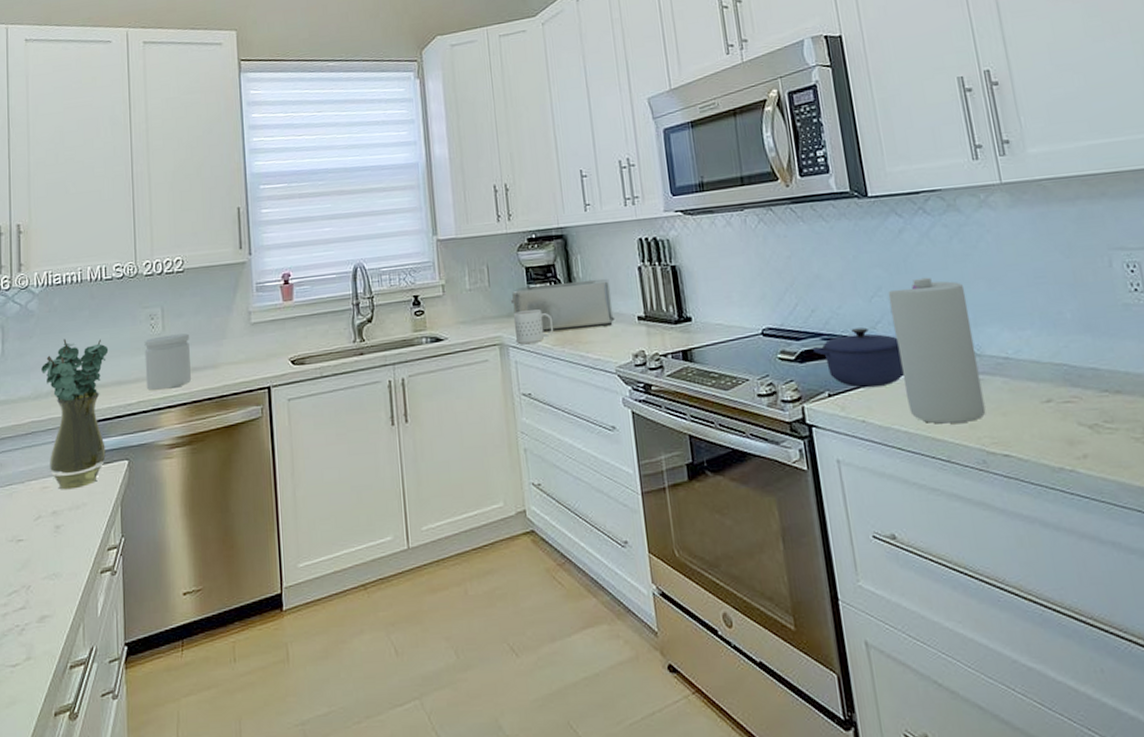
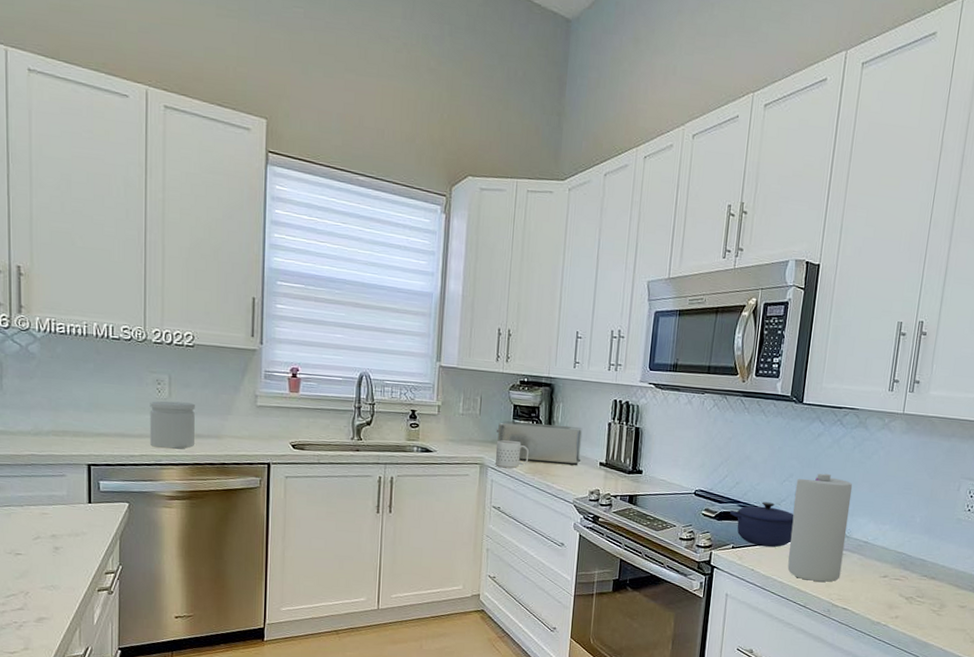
vase: present [41,338,109,490] -> none [42,385,113,520]

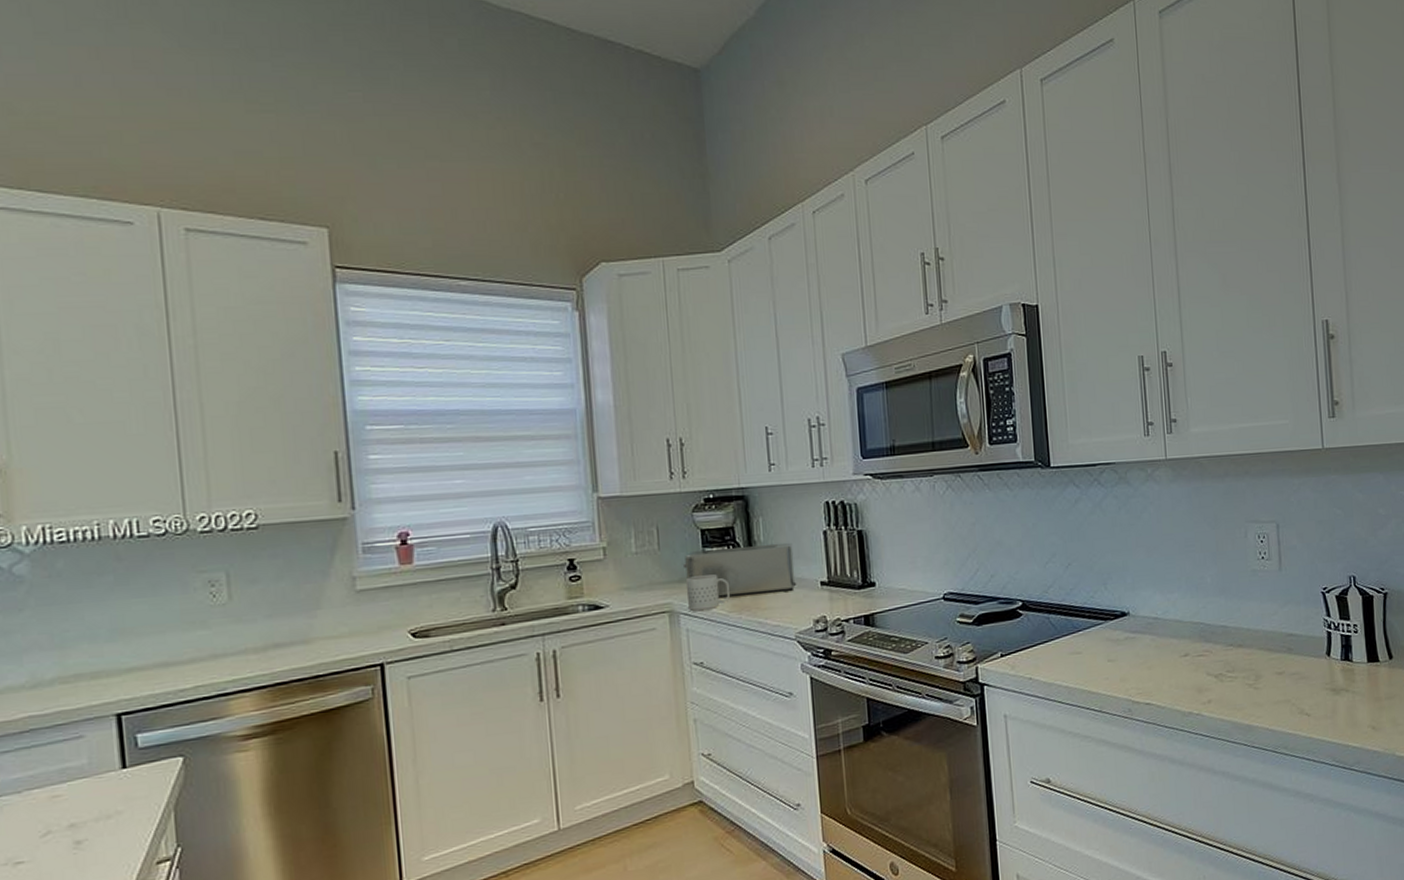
jar: present [149,401,195,449] -> none [201,603,272,673]
cooking pot: present [729,502,794,548] -> none [989,591,1069,648]
paper towel holder: present [787,473,853,582] -> none [1061,544,1135,679]

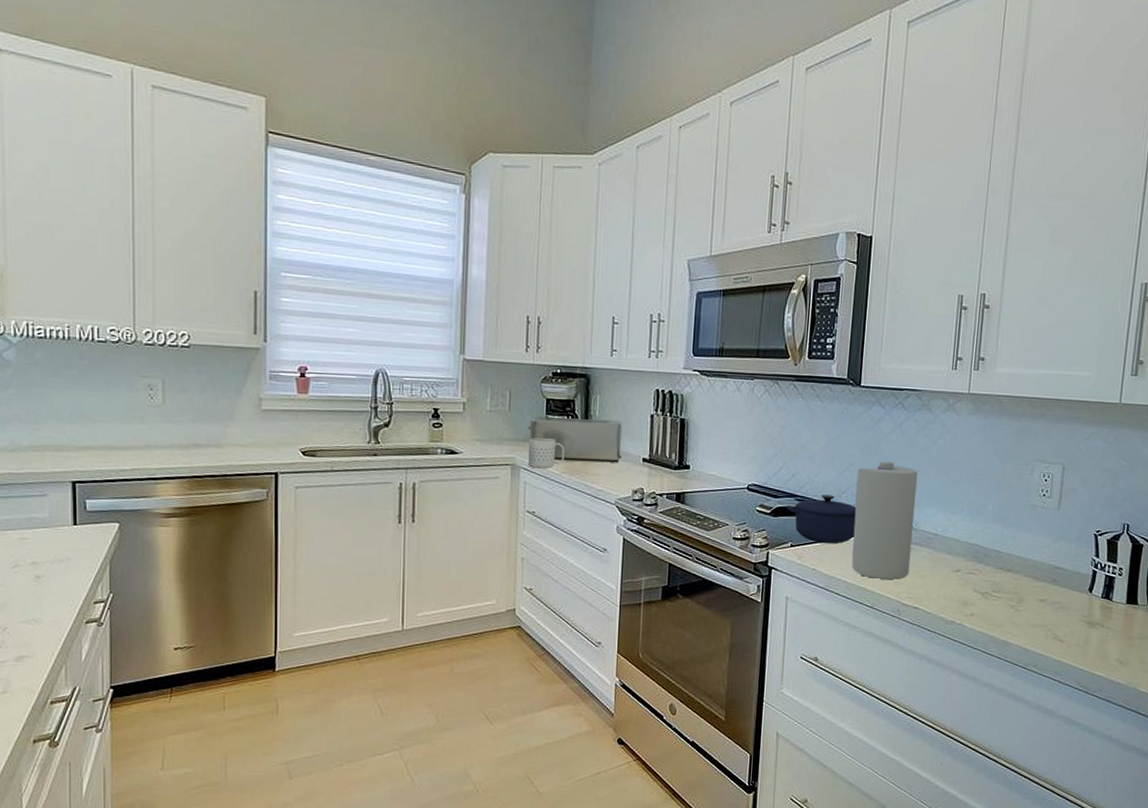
cooking pot: none [989,591,1069,648] -> present [786,494,857,544]
paper towel holder: none [1061,544,1135,679] -> present [851,461,918,579]

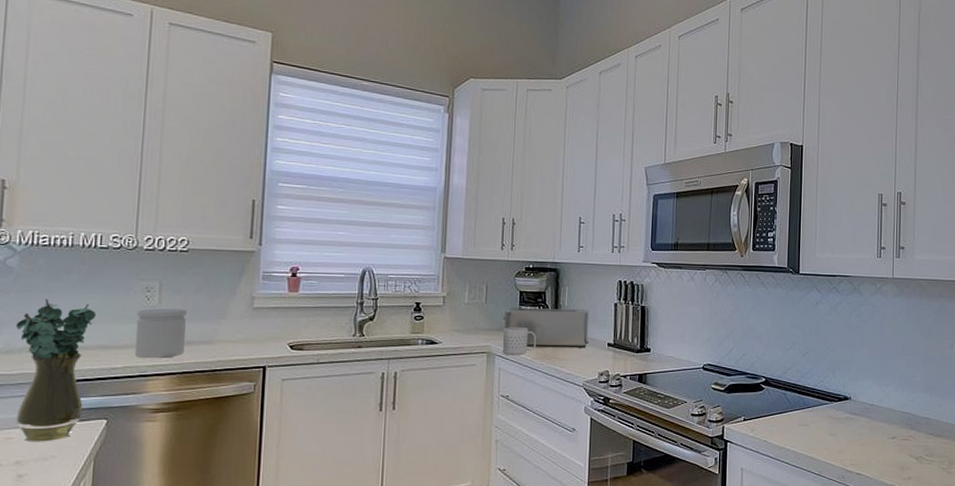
vase: none [20,394,100,544] -> present [16,298,97,442]
jar: none [141,408,192,461] -> present [134,308,187,359]
cooking pot: present [786,494,857,544] -> none [738,372,801,417]
paper towel holder: present [851,461,918,579] -> none [799,339,854,448]

